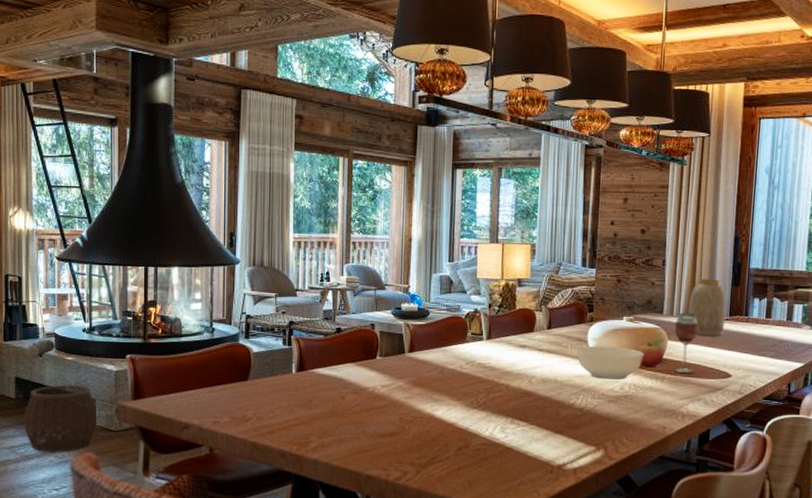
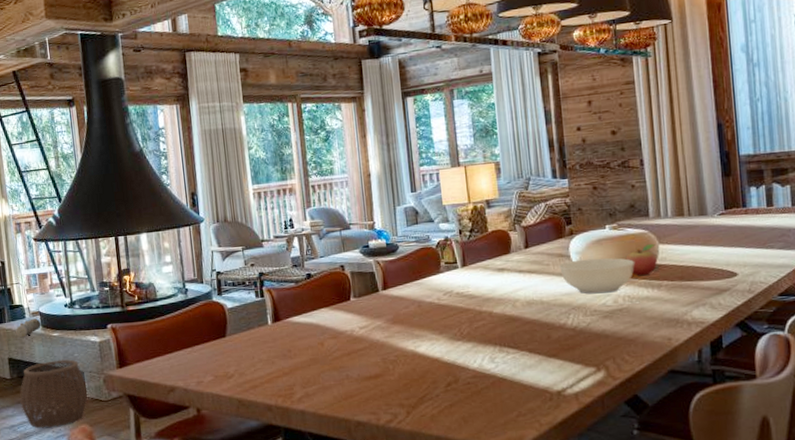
wineglass: present [674,313,699,374] -> none [664,212,694,278]
vase: present [688,279,726,337] -> none [676,172,721,236]

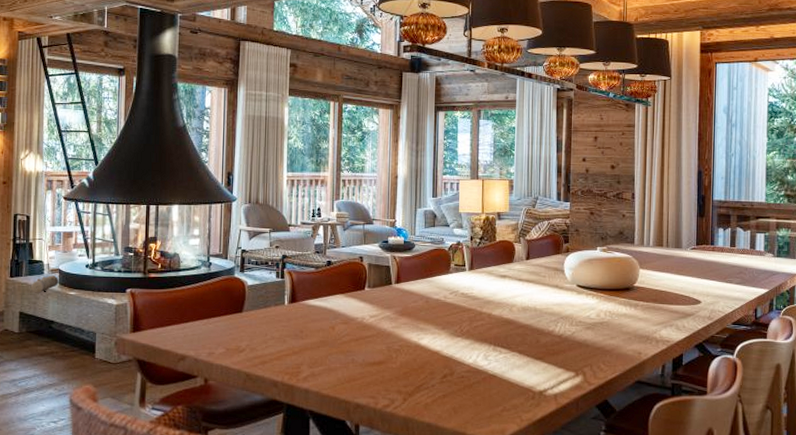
woven basket: present [19,359,88,428] -> none [25,319,97,385]
bowl: present [560,258,635,294] -> none [554,275,618,307]
fruit: present [625,243,657,275] -> none [611,267,637,294]

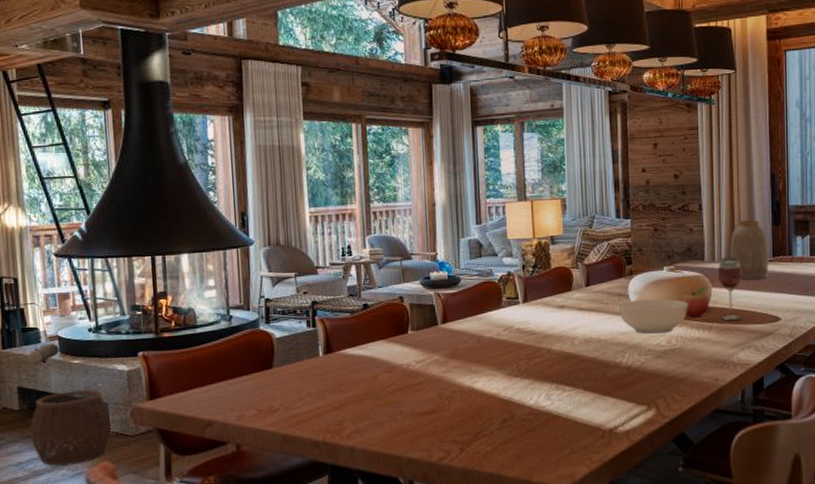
woven basket: none [25,319,97,385] -> present [29,389,112,466]
bowl: none [554,275,618,307] -> present [618,299,689,334]
fruit: none [611,267,637,294] -> present [680,286,709,317]
wineglass: none [645,243,668,301] -> present [717,257,742,321]
vase: none [658,211,693,265] -> present [730,220,769,281]

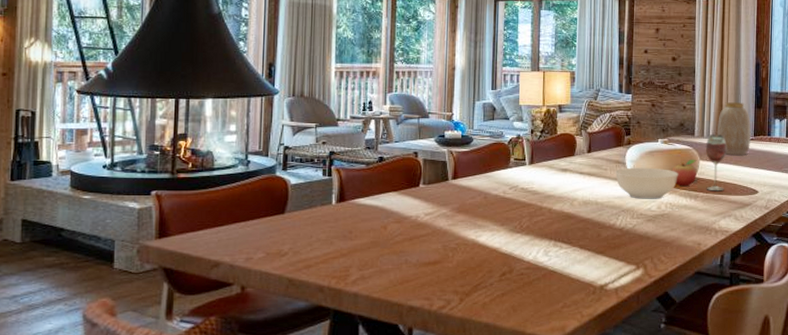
decorative log: present [28,343,59,365] -> none [37,177,70,198]
woven basket: present [29,389,112,466] -> none [28,225,116,300]

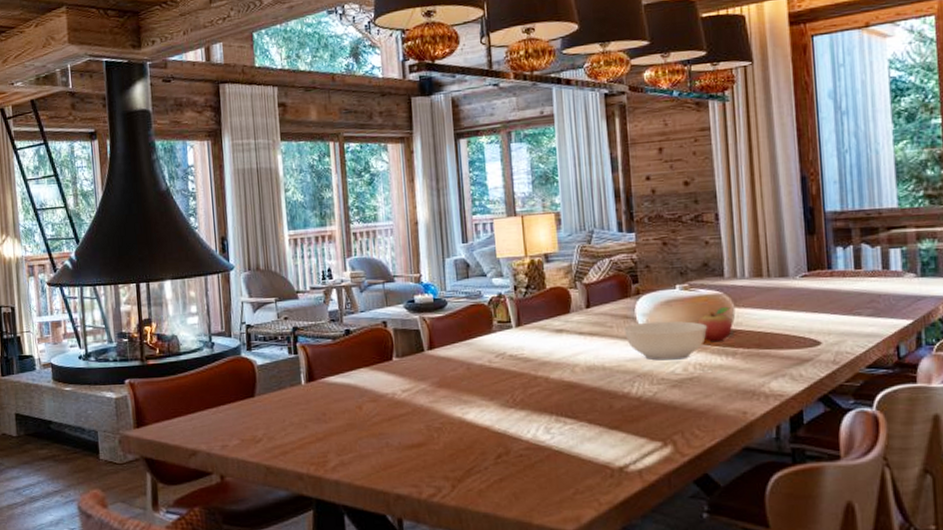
wineglass: present [705,134,727,191] -> none [740,273,772,346]
vase: present [717,102,751,156] -> none [754,229,804,299]

